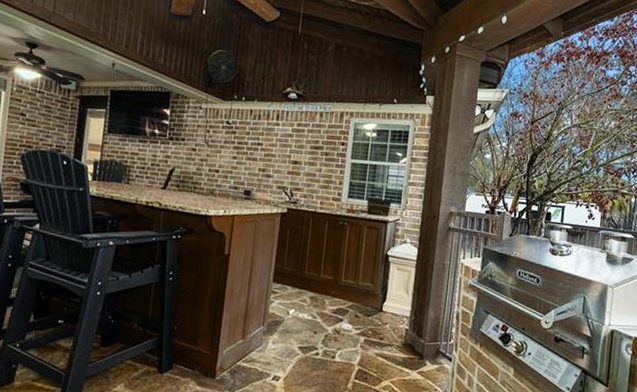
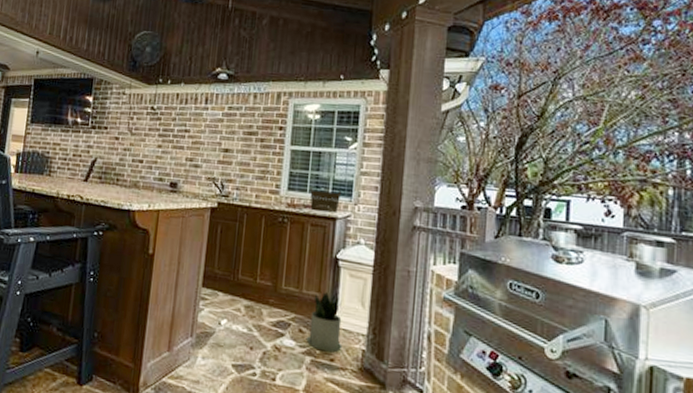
planter: none [360,282,391,333] -> present [305,291,343,353]

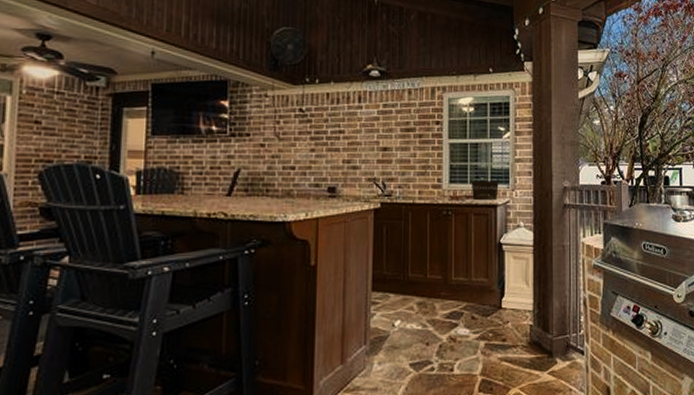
planter: present [305,291,343,353] -> none [478,275,512,333]

